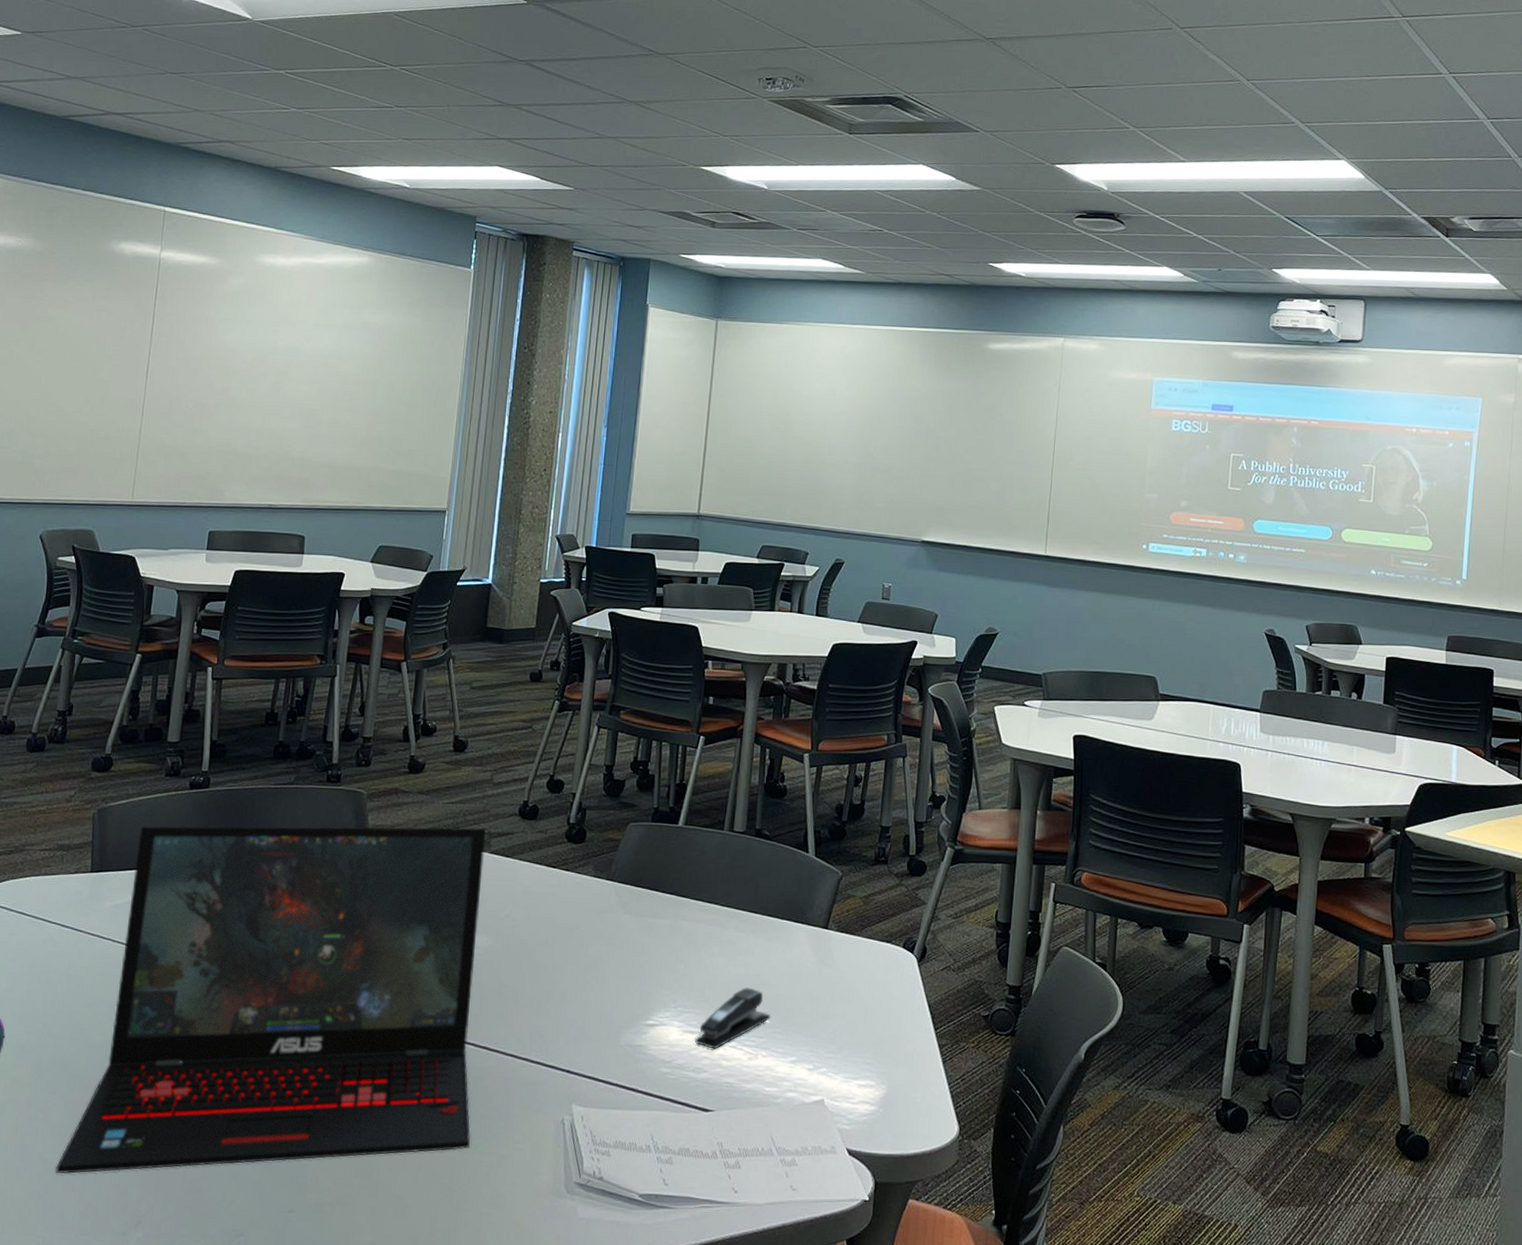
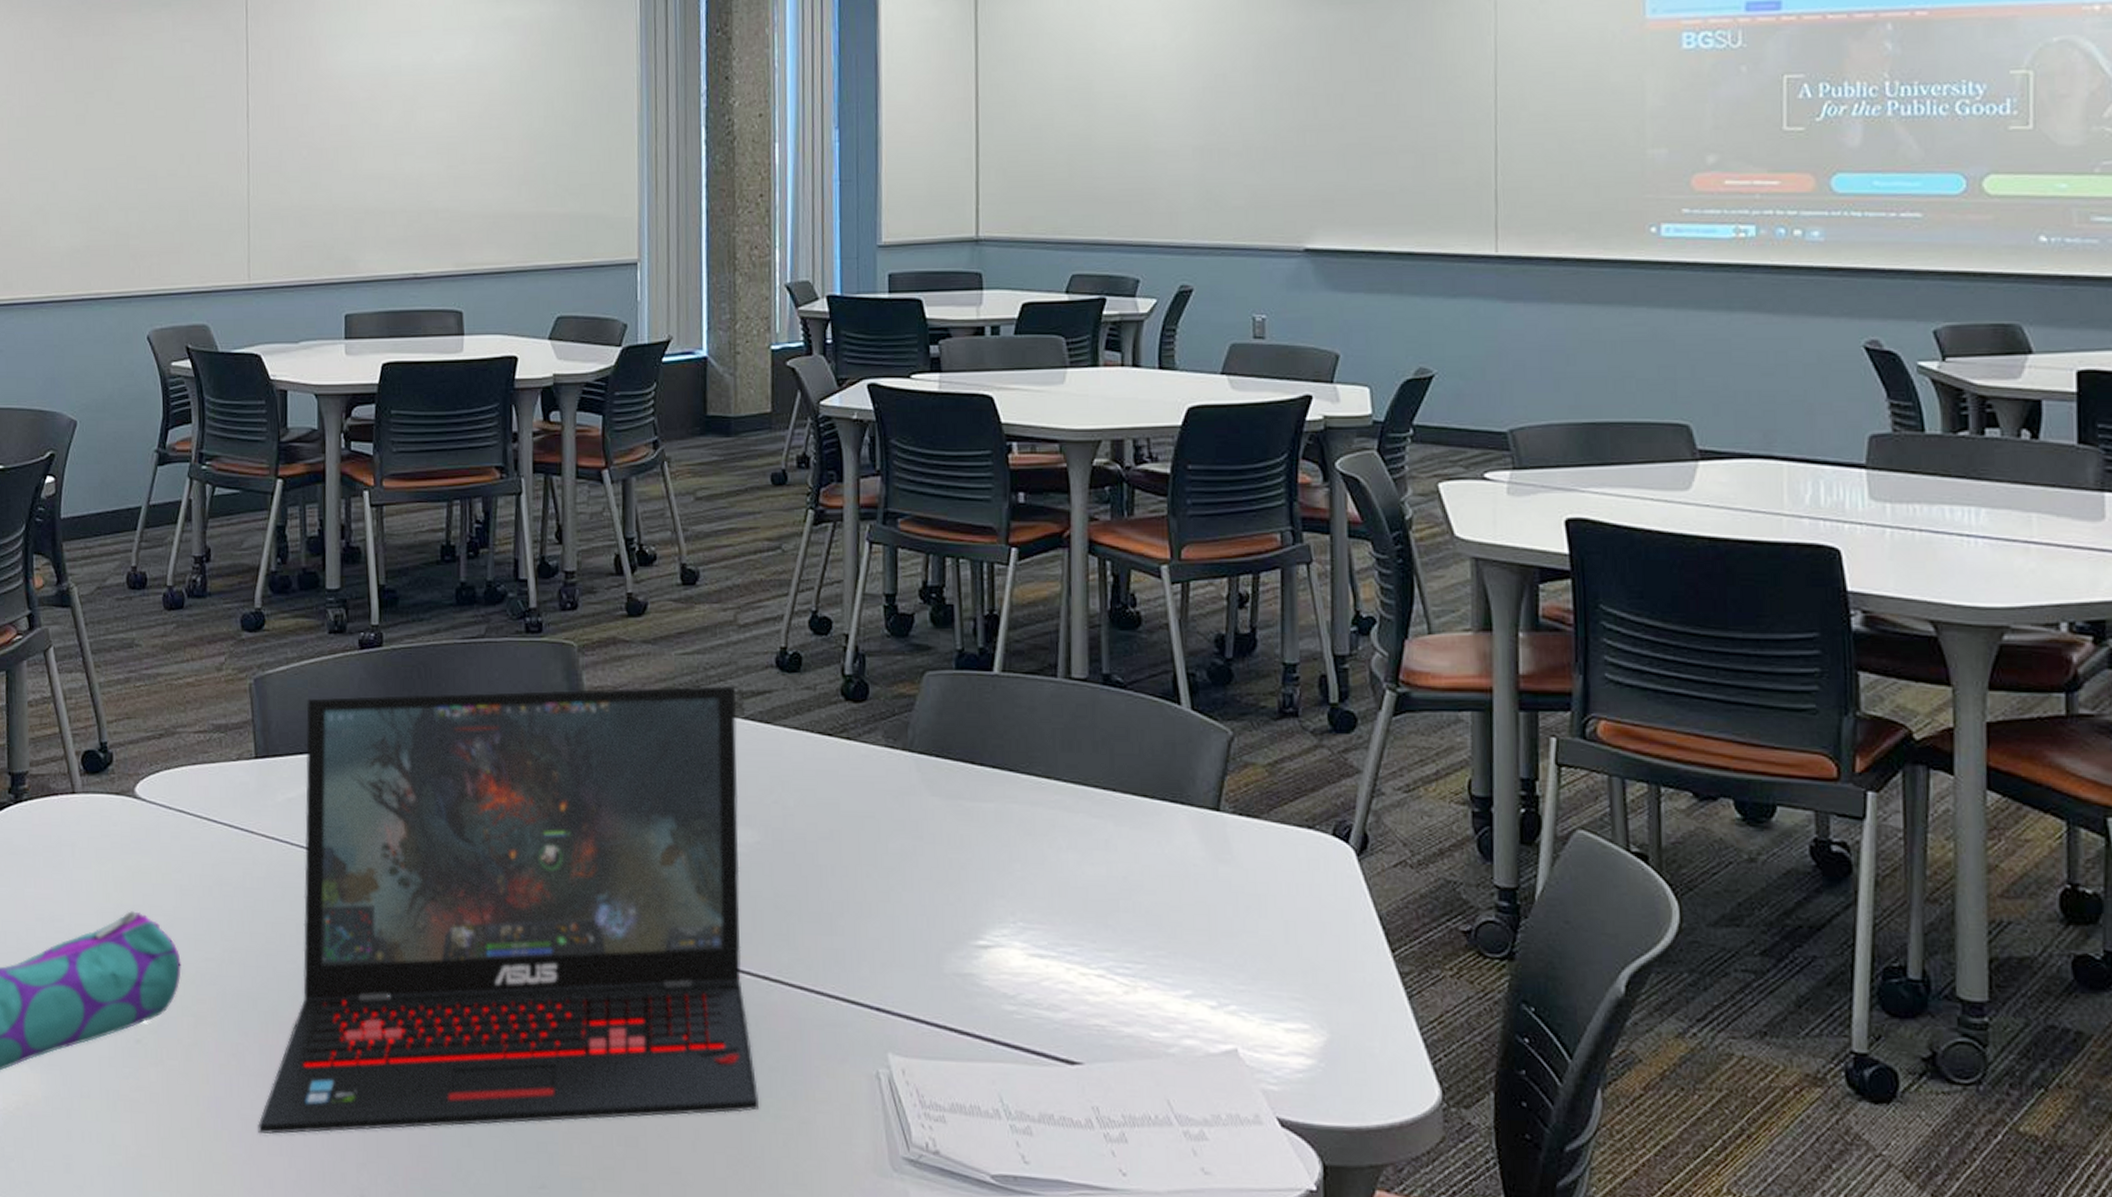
stapler: present [695,987,771,1049] -> none [1047,894,1150,979]

